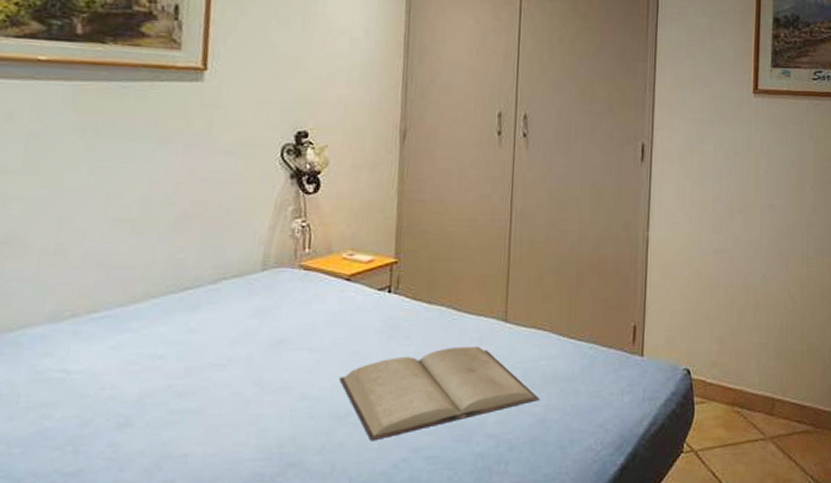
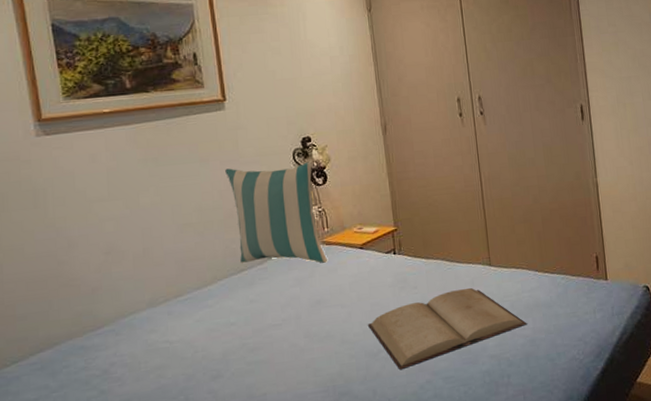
pillow: none [186,156,304,292] -> present [225,161,327,263]

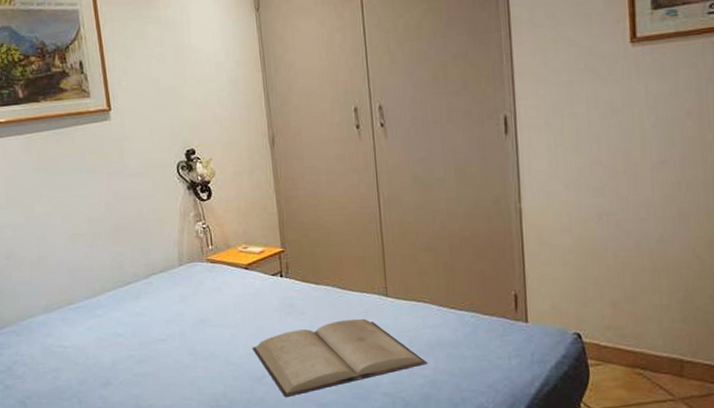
pillow: present [225,161,327,263] -> none [111,175,211,281]

